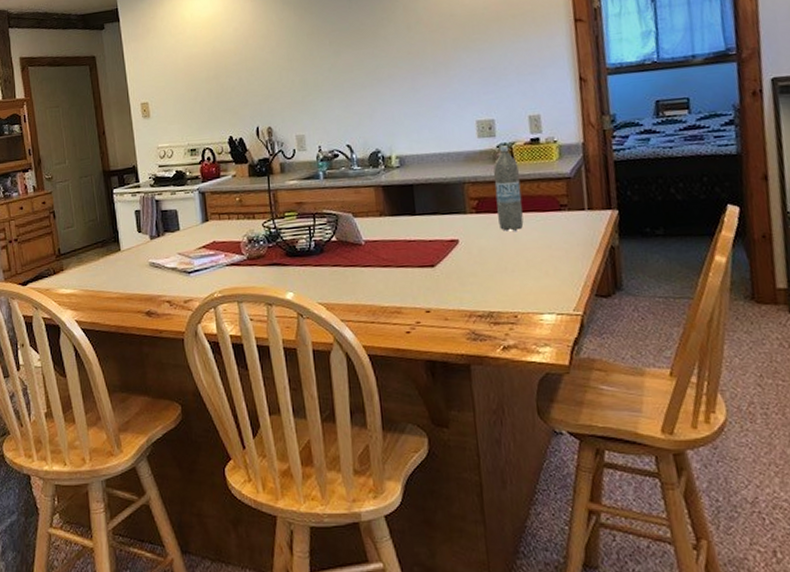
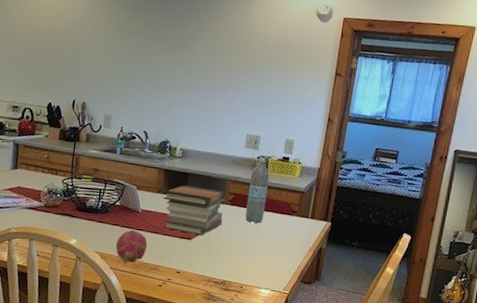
fruit: none [341,267,382,311] -> present [115,229,148,263]
book stack: none [387,197,471,259] -> present [163,185,226,235]

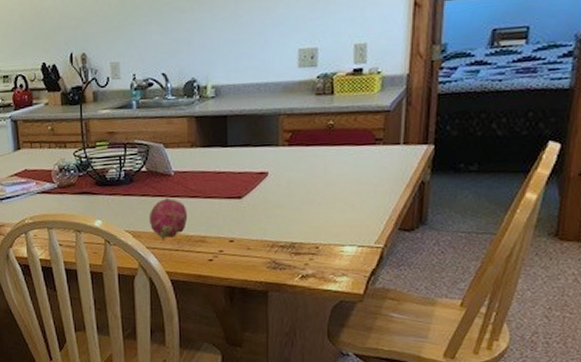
book stack: present [163,185,226,235] -> none [198,129,281,191]
water bottle: present [245,158,269,224] -> none [310,76,337,165]

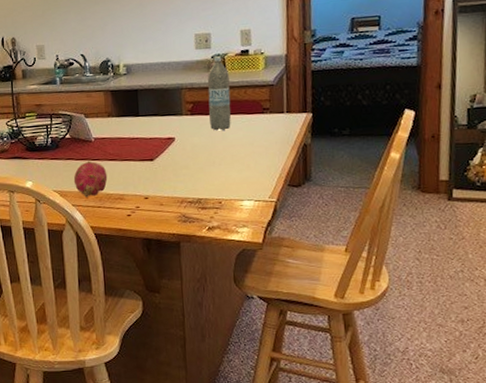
water bottle: none [310,76,337,165] -> present [207,56,231,131]

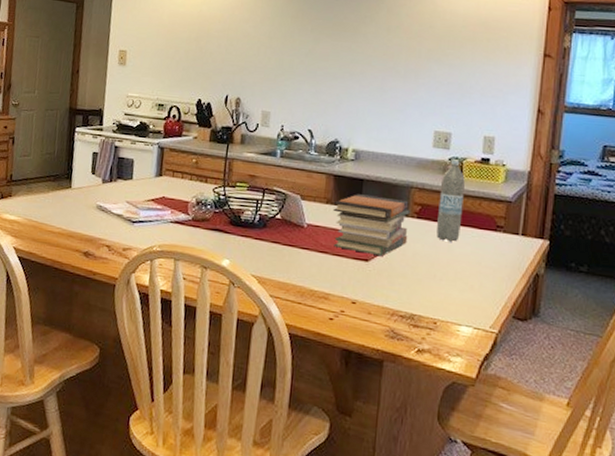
fruit: present [73,161,108,198] -> none [276,248,315,290]
book stack: none [114,101,185,154] -> present [333,194,411,256]

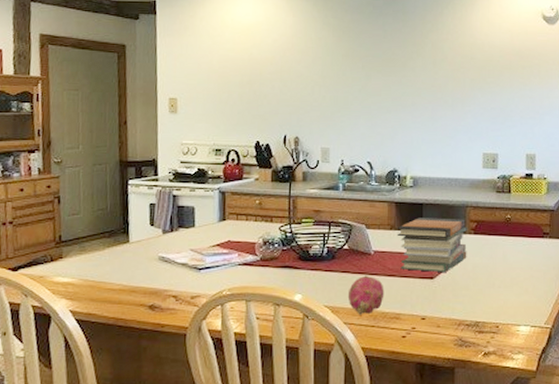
fruit: none [276,248,315,290] -> present [347,275,384,315]
water bottle: present [436,159,465,242] -> none [492,177,513,252]

